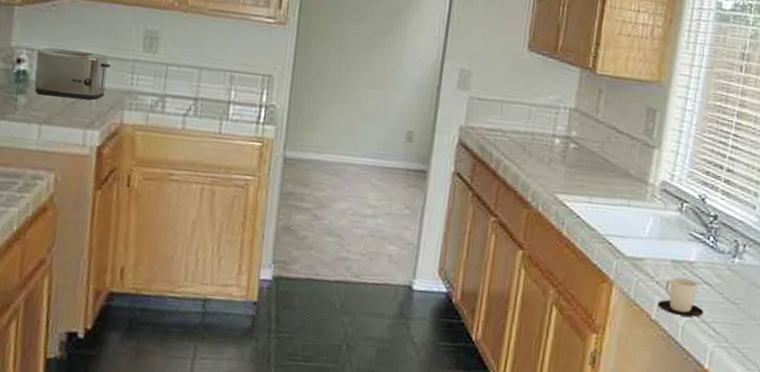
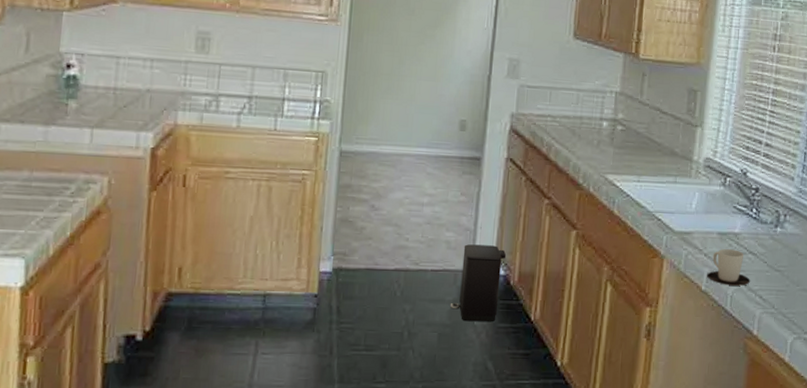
toaster: present [34,47,112,101] -> none [85,51,164,103]
pedal bin: none [389,259,449,340] -> present [450,244,506,322]

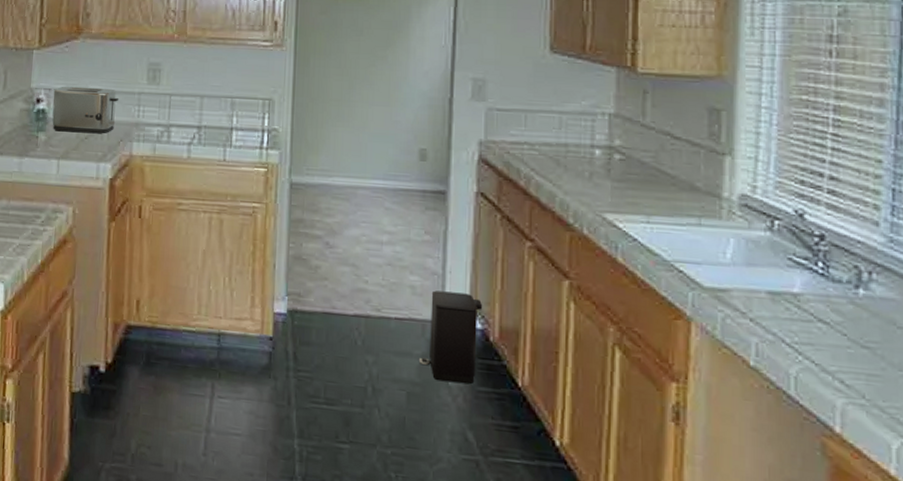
toaster: none [85,51,164,103] -> present [52,86,119,134]
cup: present [707,248,750,286] -> none [756,313,823,365]

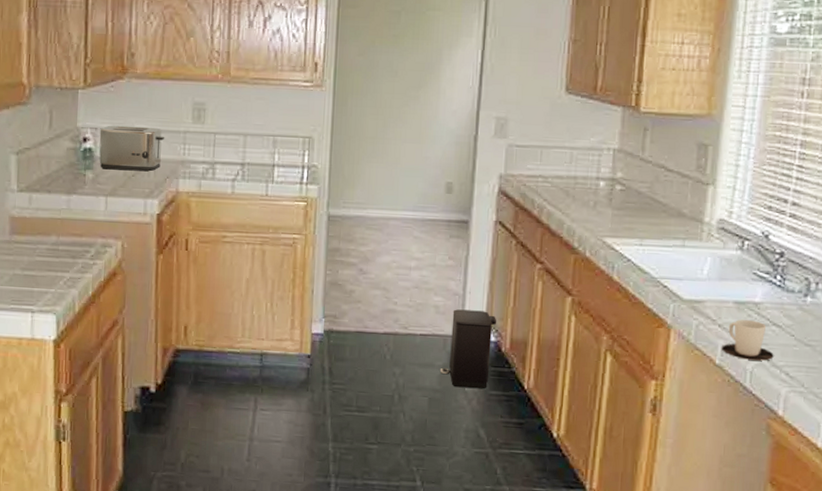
cup: none [756,313,823,365] -> present [722,319,774,361]

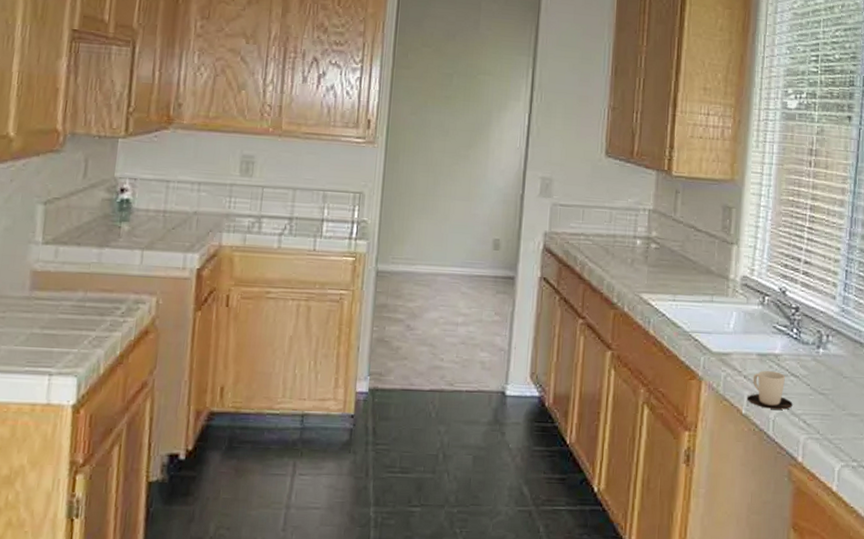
toaster: present [99,125,165,172] -> none [137,176,210,225]
pedal bin: present [439,309,496,389] -> none [484,365,540,445]

